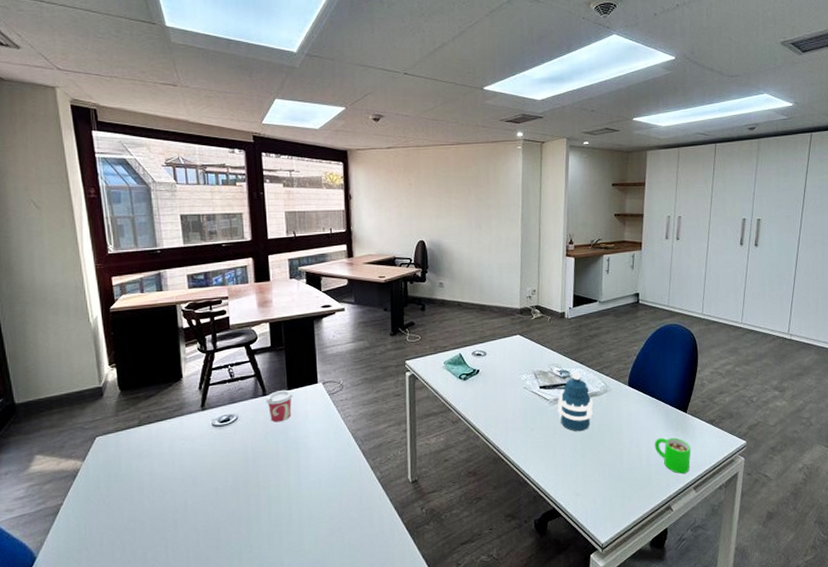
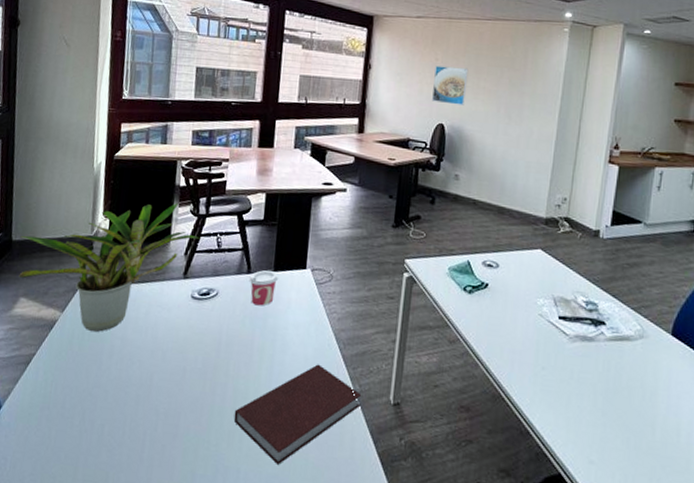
potted plant: none [23,344,212,473] -> present [19,203,200,332]
notebook: none [270,462,384,551] -> present [233,364,362,465]
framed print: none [410,189,440,223] -> present [432,65,469,106]
water bottle: present [557,371,594,431] -> none [577,305,624,382]

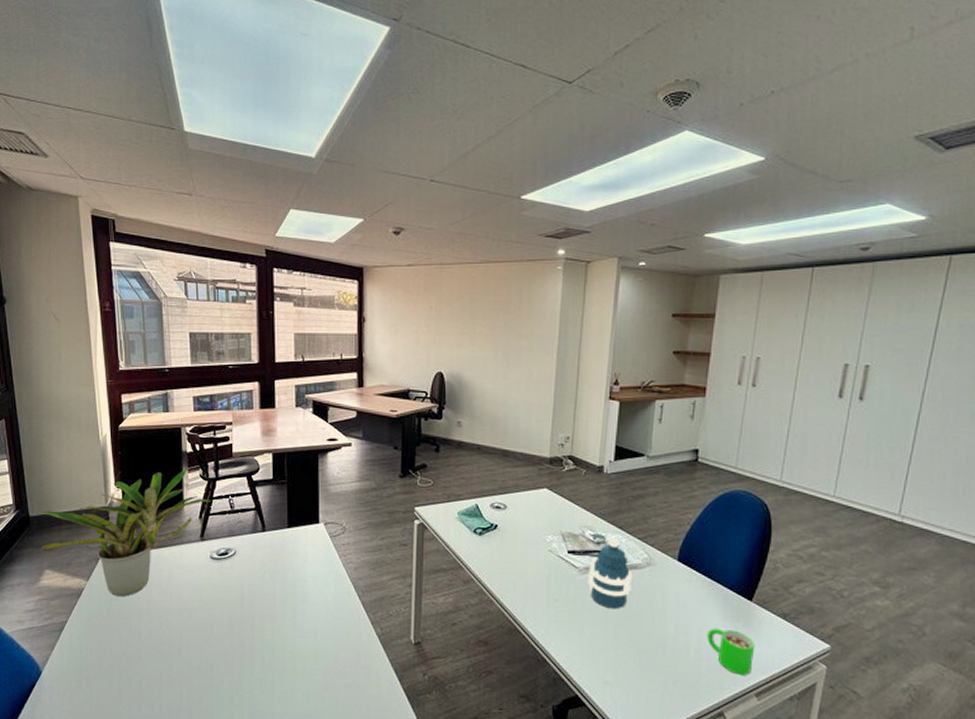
notebook: present [233,364,362,465] -> none [264,612,384,706]
cup: present [249,270,279,306] -> none [264,526,294,562]
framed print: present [432,65,469,106] -> none [429,314,464,352]
water bottle: none [577,305,624,382] -> present [587,537,633,608]

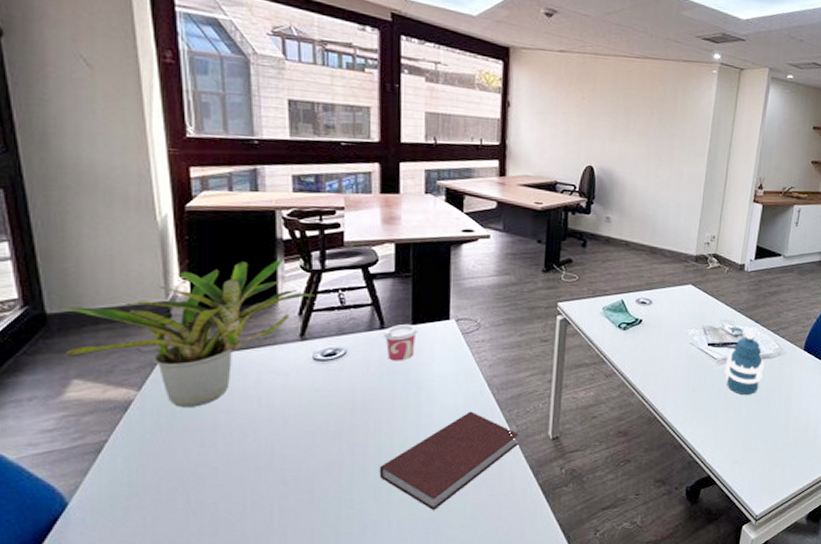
cup: none [264,526,294,562] -> present [383,323,419,361]
notebook: none [264,612,384,706] -> present [379,411,520,510]

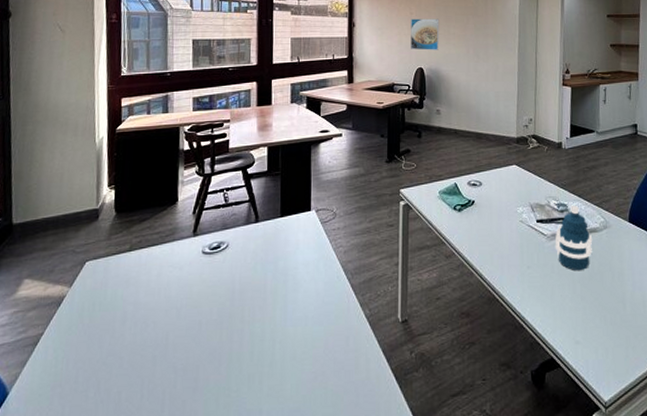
potted plant: present [58,259,317,407] -> none [21,166,207,301]
notebook: present [379,411,520,510] -> none [252,296,372,398]
cup: present [383,323,419,361] -> none [257,216,286,251]
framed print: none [580,105,617,147] -> present [411,18,440,50]

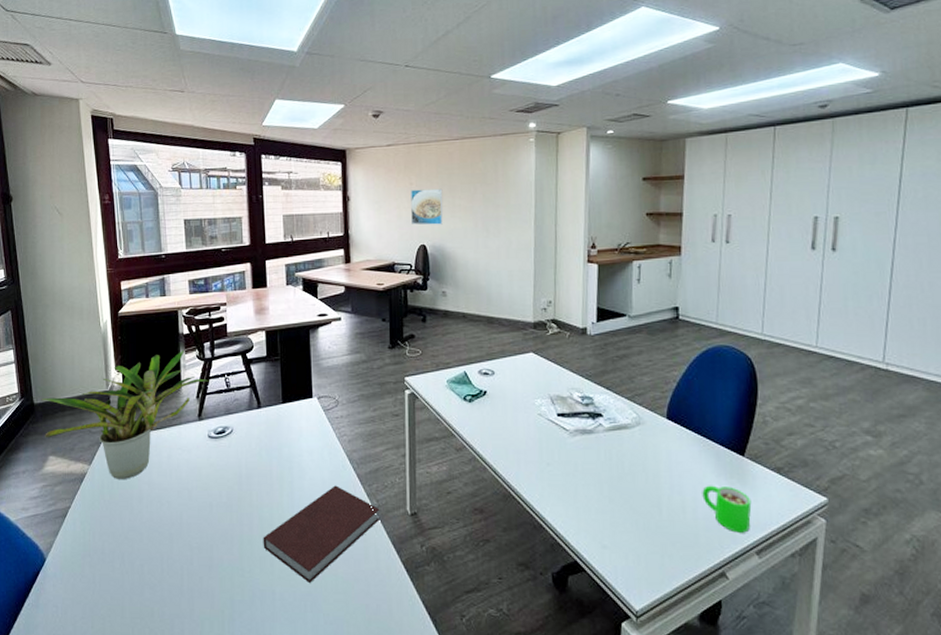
potted plant: none [21,166,207,301] -> present [41,351,209,479]
notebook: none [252,296,372,398] -> present [263,485,380,583]
water bottle: present [555,205,593,270] -> none [578,398,623,470]

